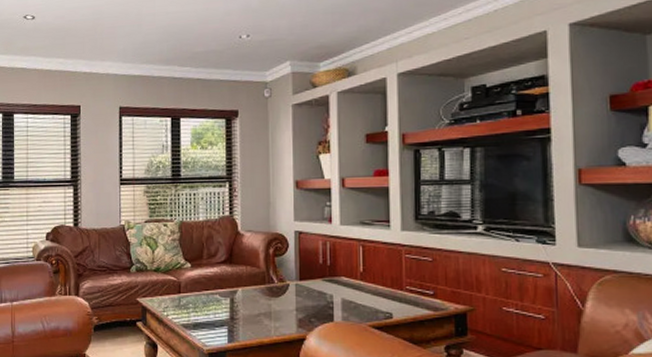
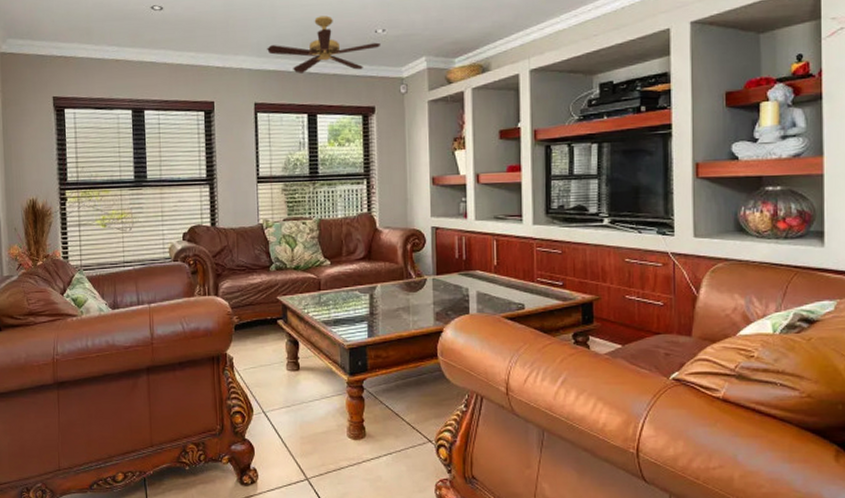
ceiling fan: none [133,22,244,78] -> present [267,15,380,74]

